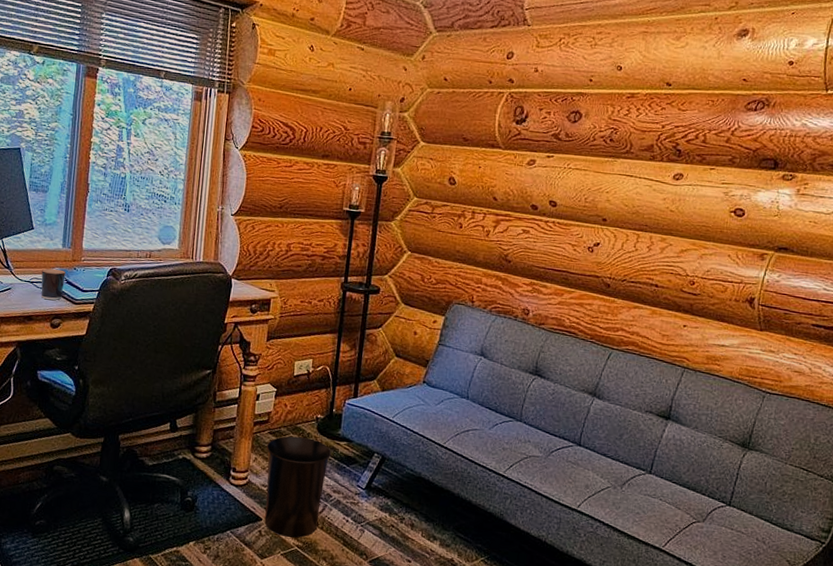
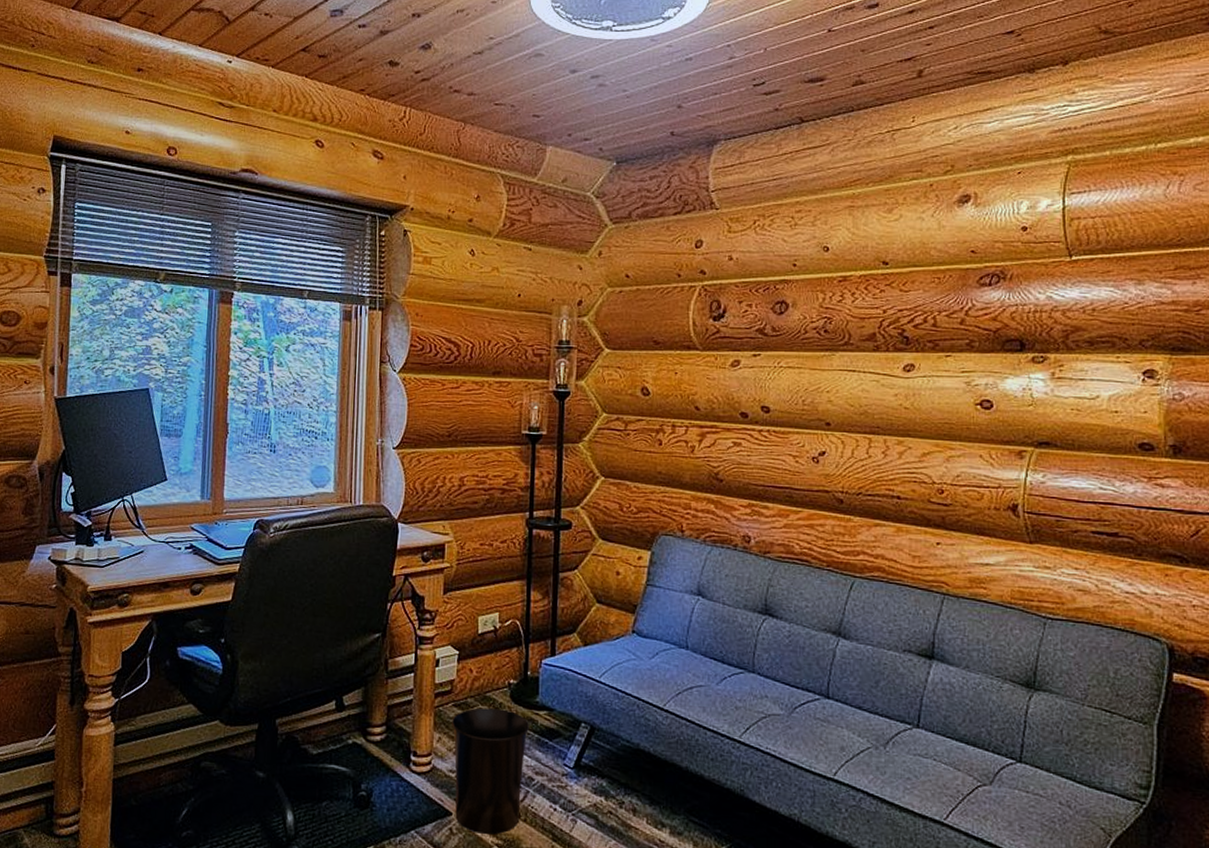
mug: present [41,268,66,301] -> none [177,524,206,562]

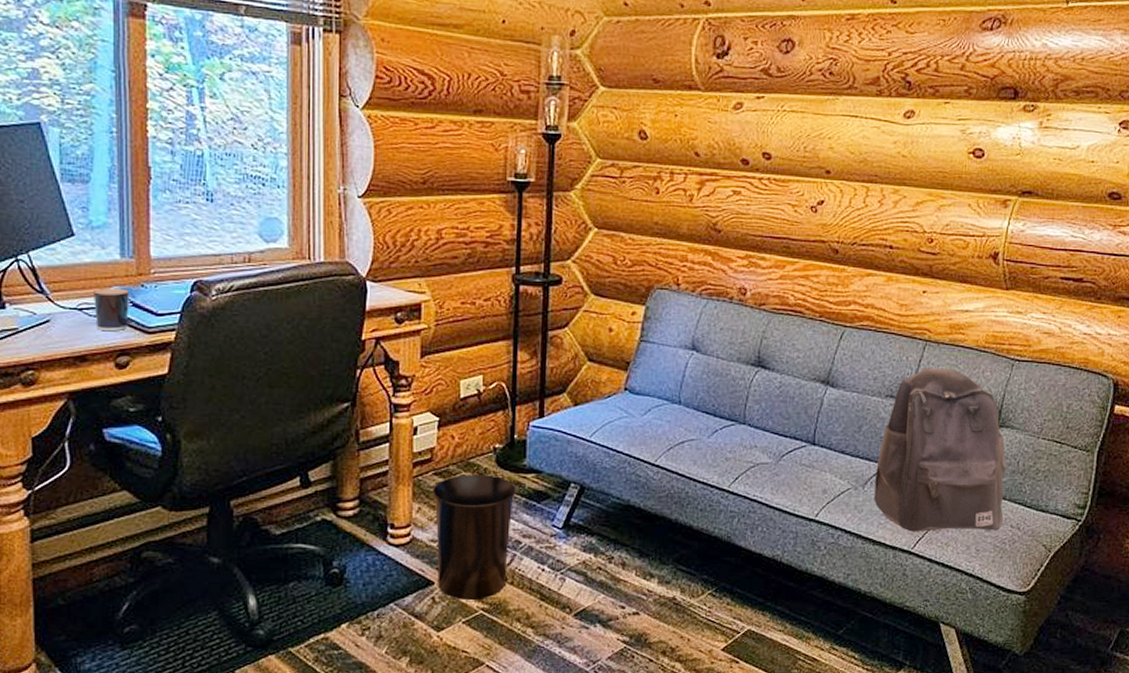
mug: none [177,524,206,562] -> present [94,288,129,332]
backpack: none [898,622,1050,807] -> present [874,368,1006,532]

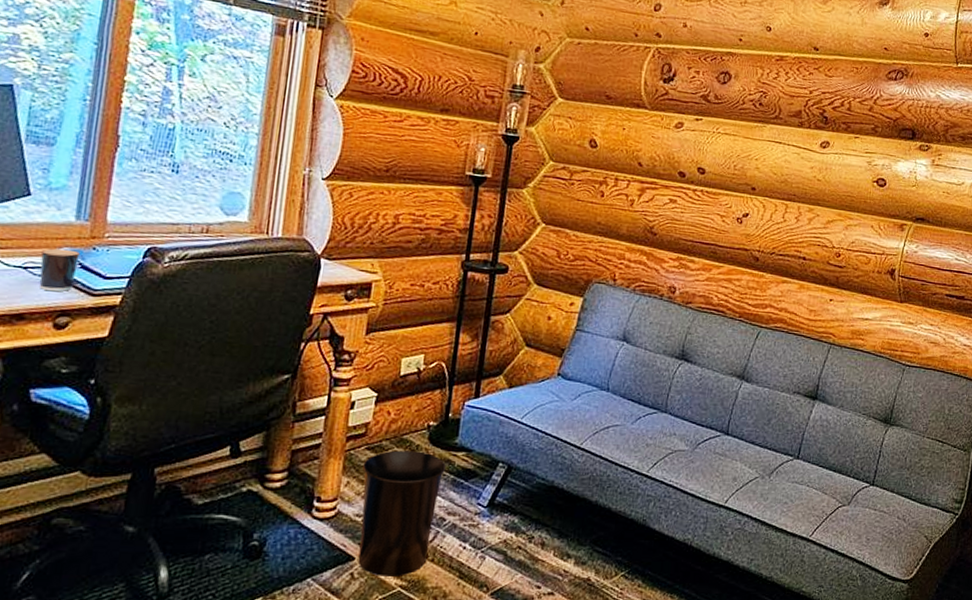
backpack: present [874,368,1006,532] -> none [778,368,896,522]

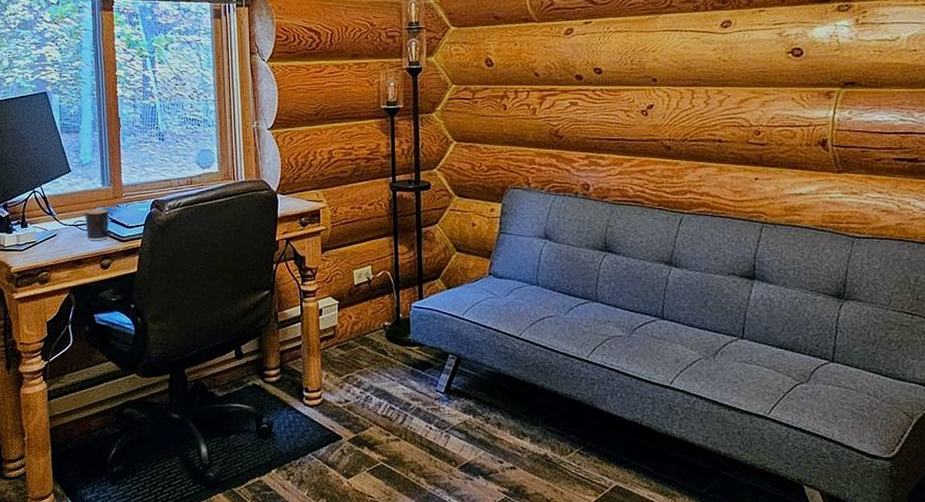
waste bin: present [357,450,447,576] -> none [337,348,405,452]

